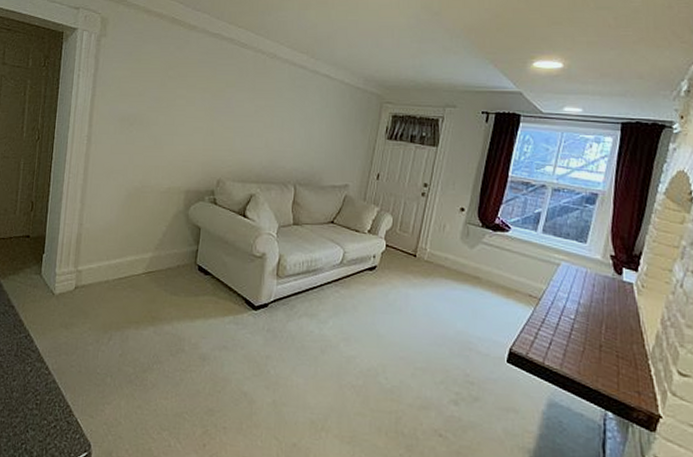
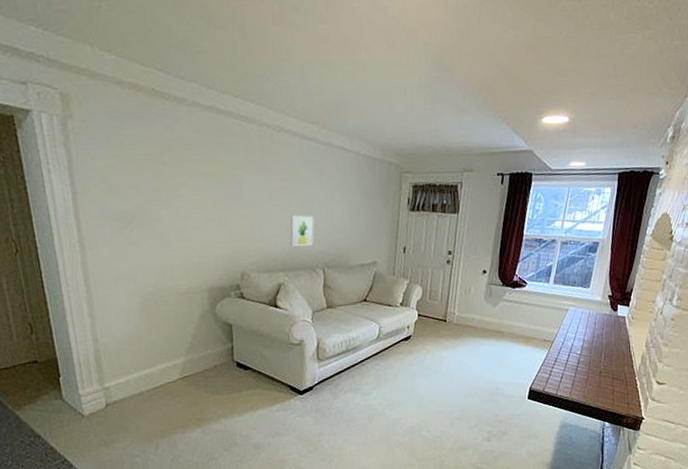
wall art: none [267,131,293,162] -> present [290,214,315,247]

